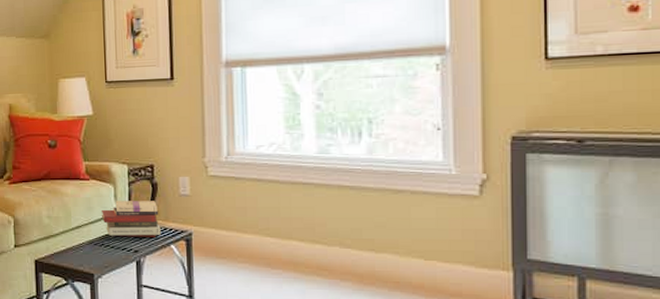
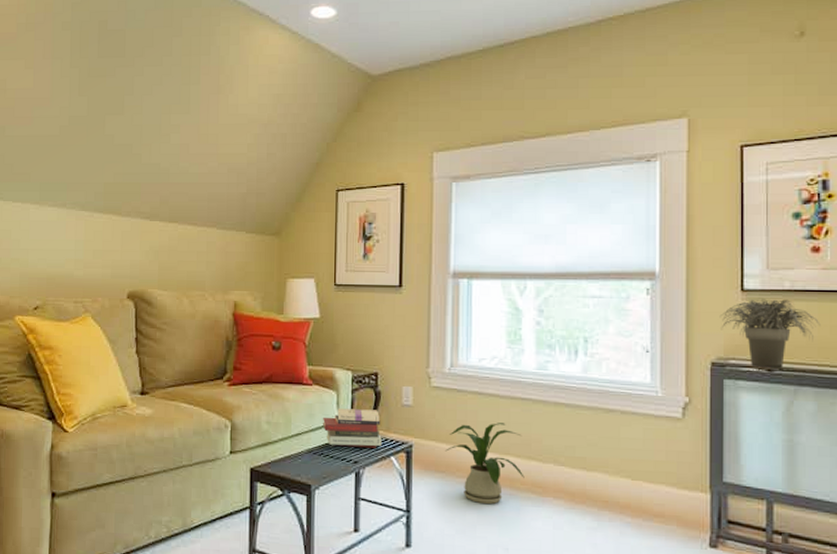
house plant: none [226,208,309,288] -> present [446,423,525,505]
potted plant: none [520,65,641,140] -> present [719,297,821,369]

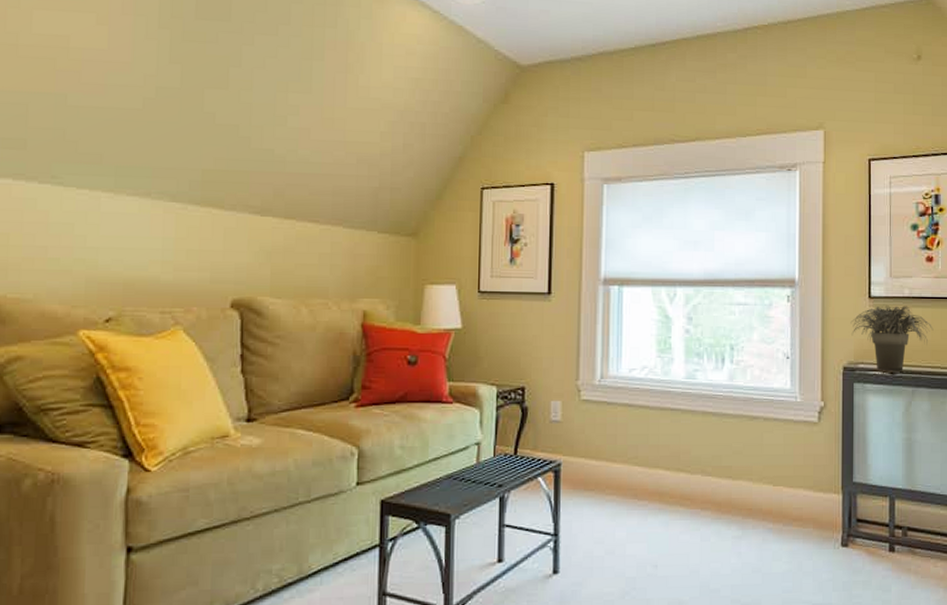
books: present [323,408,382,448] -> none [464,427,528,470]
house plant: present [446,423,525,505] -> none [595,435,673,521]

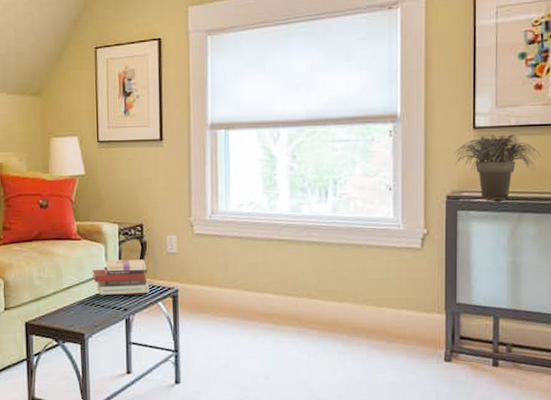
books: none [464,427,528,470] -> present [93,259,149,296]

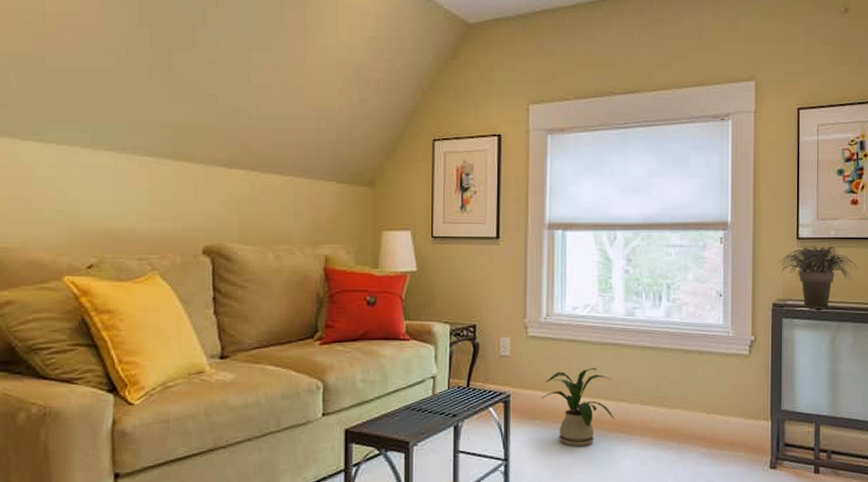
books: present [93,259,149,296] -> none [421,362,480,401]
house plant: none [209,263,282,339] -> present [542,368,614,447]

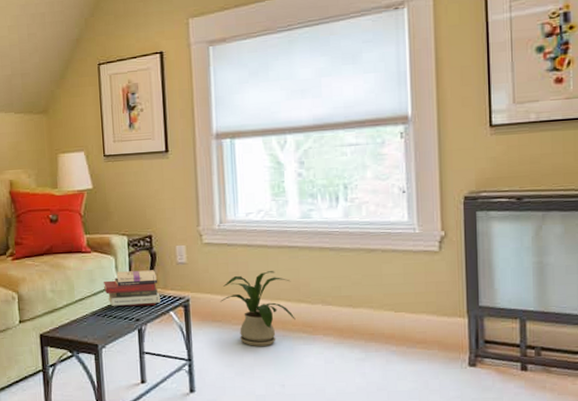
books: none [421,362,480,401] -> present [104,270,161,307]
potted plant: present [779,245,858,307] -> none [470,131,565,198]

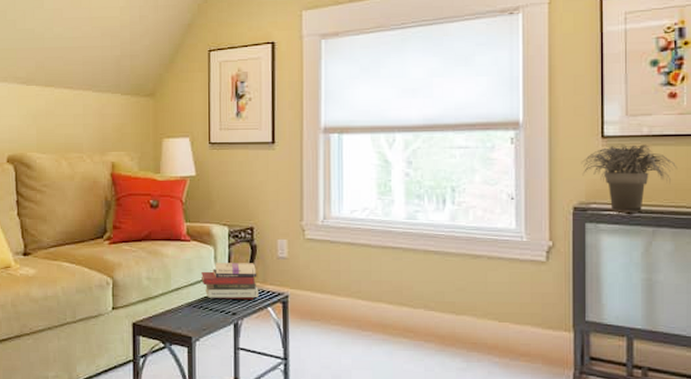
house plant: present [220,271,296,347] -> none [320,271,396,350]
potted plant: none [470,131,565,198] -> present [581,143,678,211]

